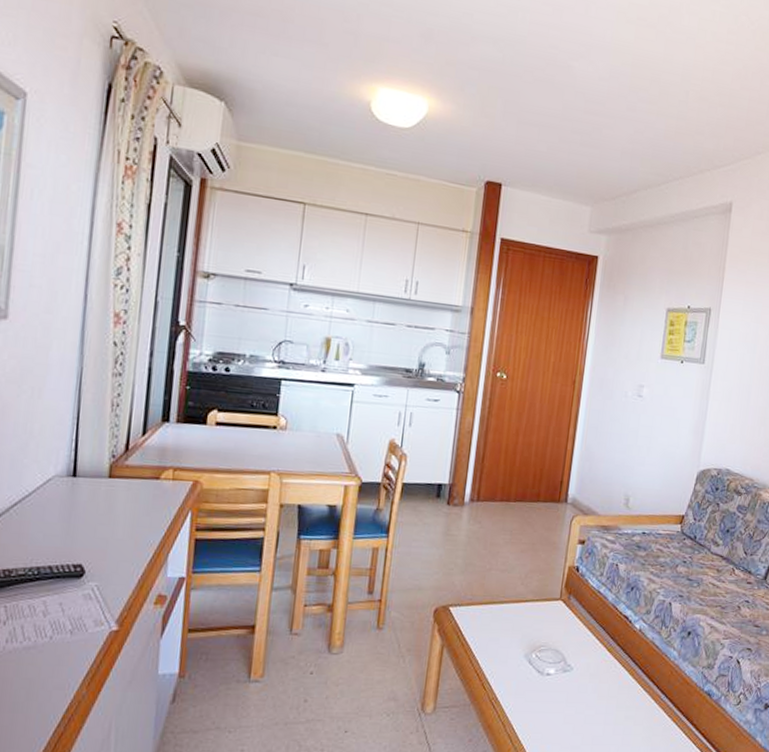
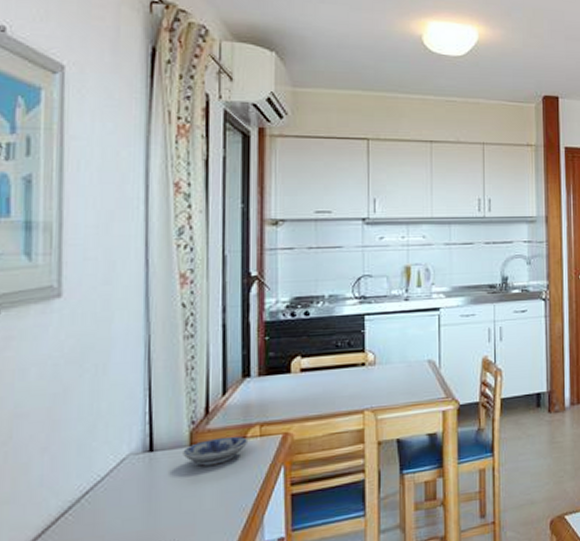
bowl: none [102,474,161,500] -> present [183,436,247,466]

